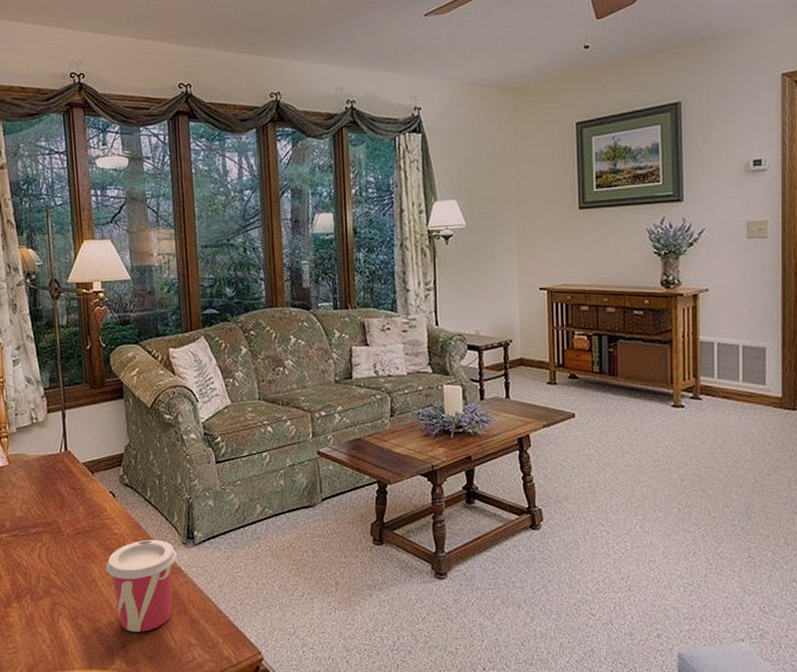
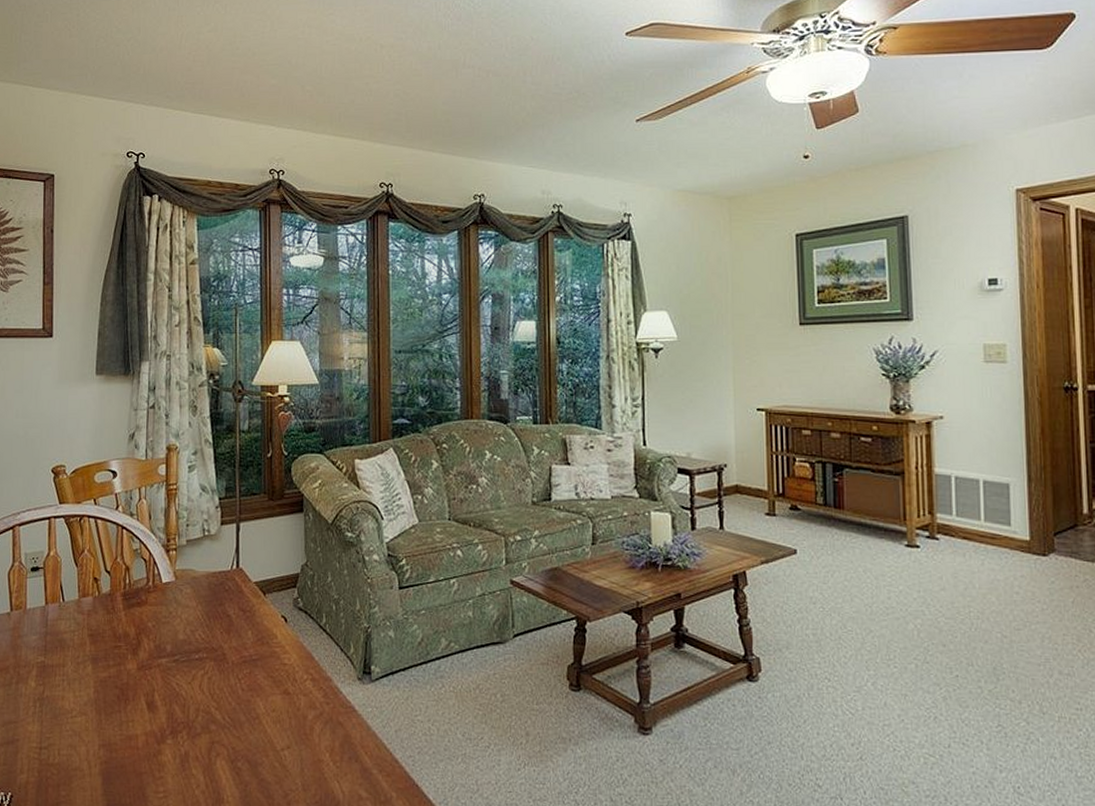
cup: present [105,539,177,632] -> none [272,672,351,780]

